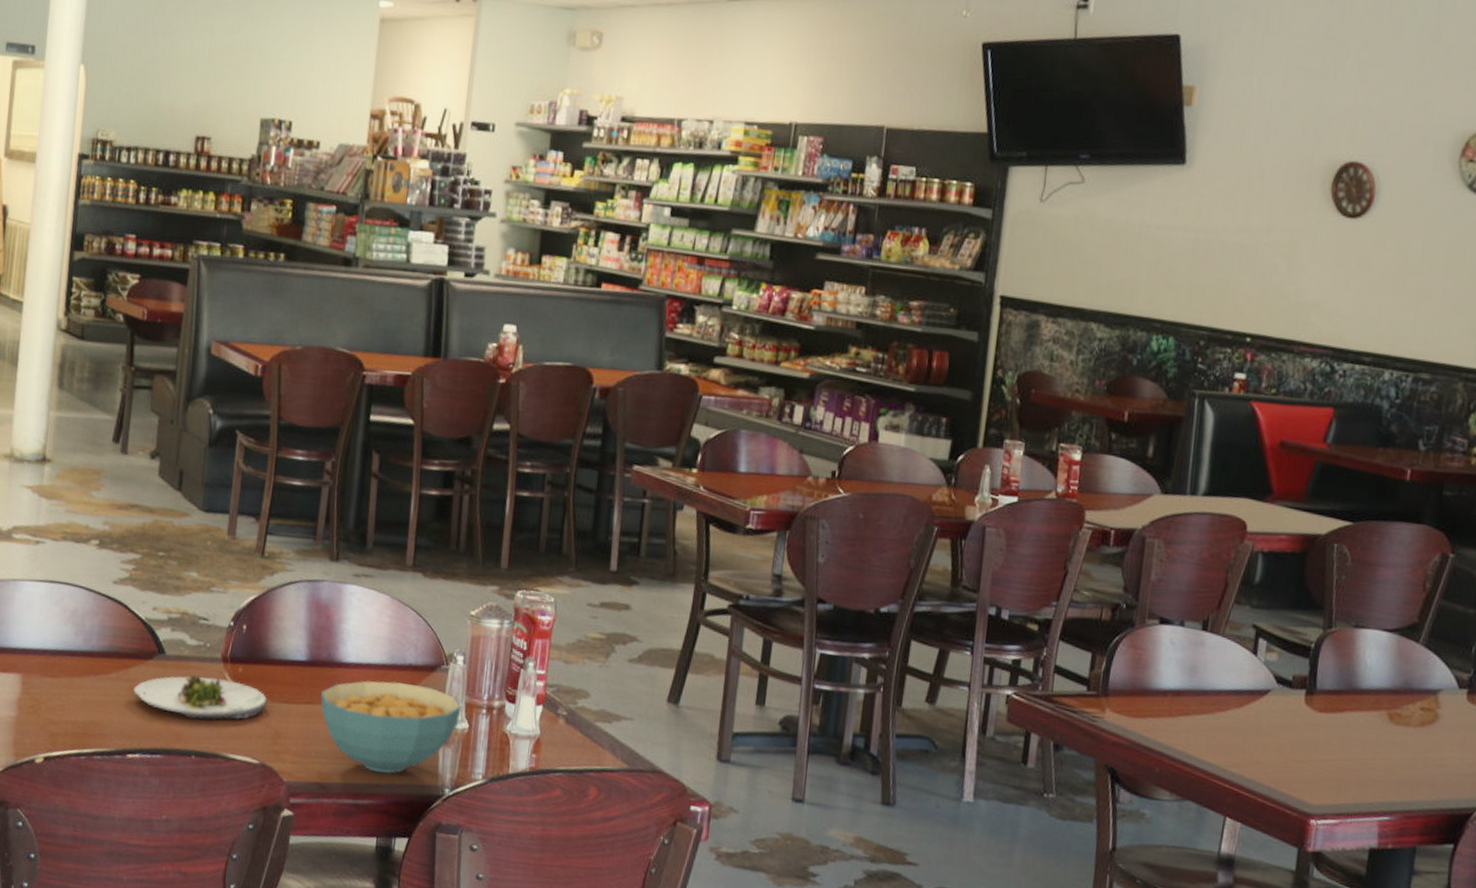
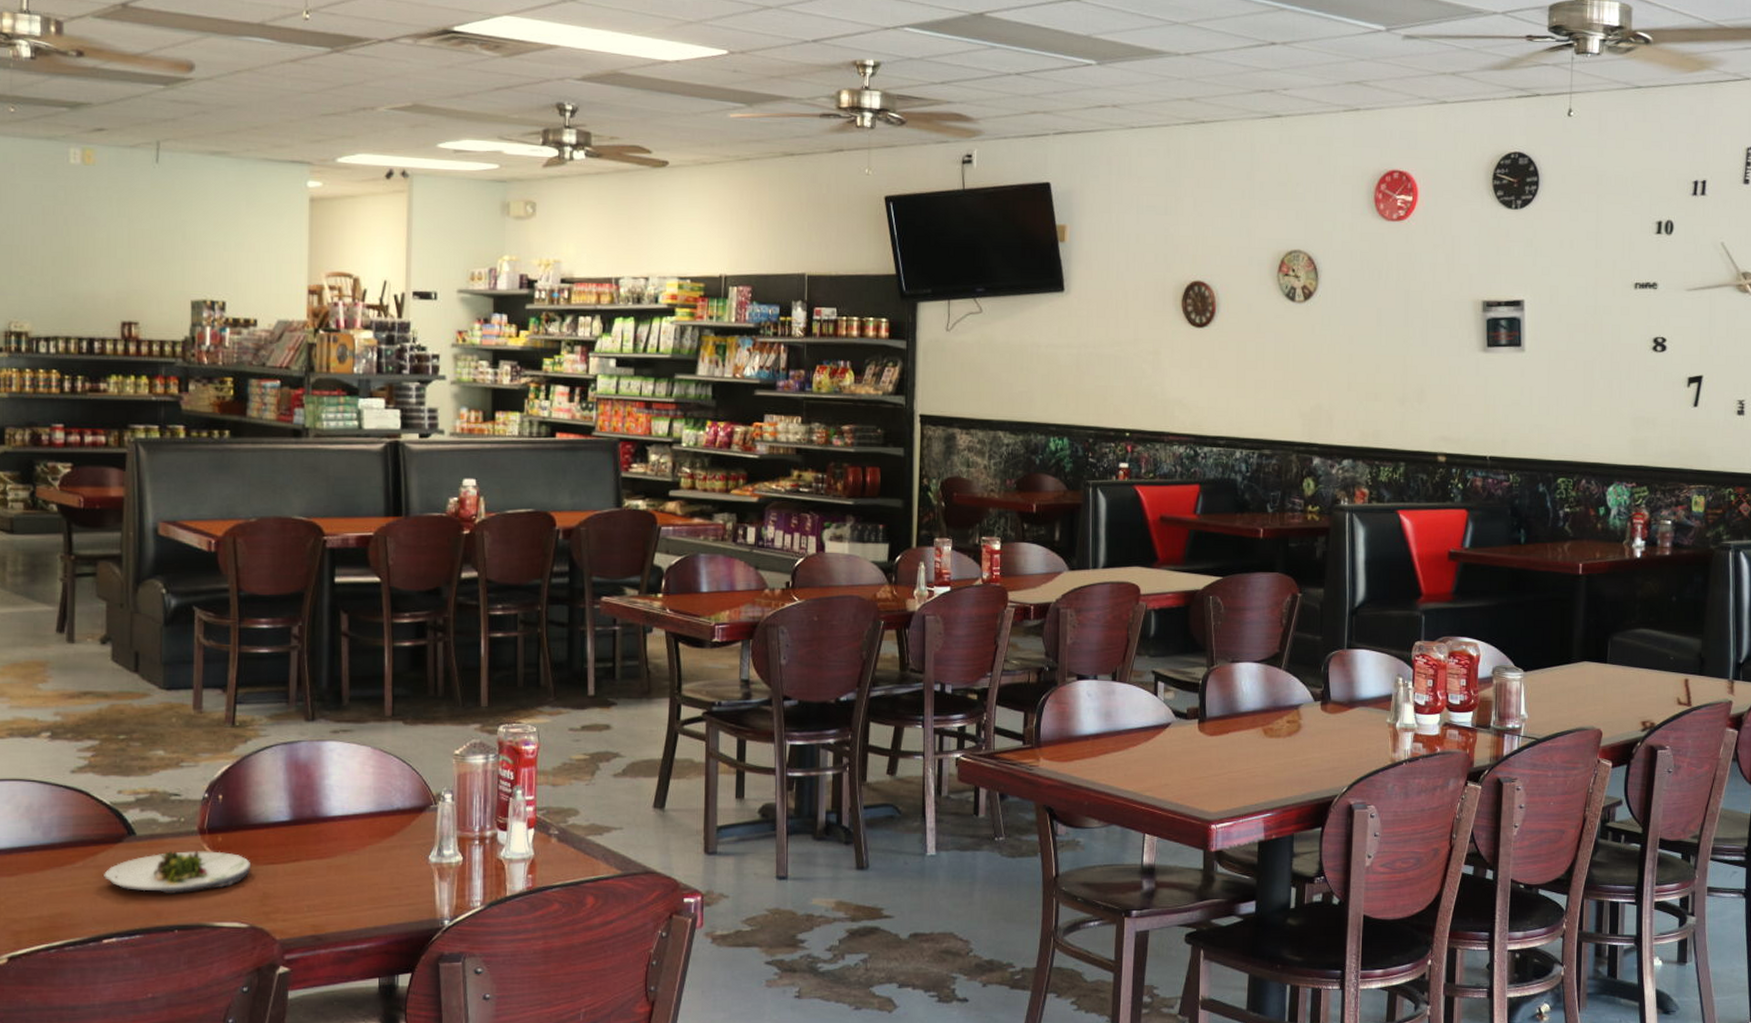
cereal bowl: present [320,680,462,775] -> none [307,827,454,916]

